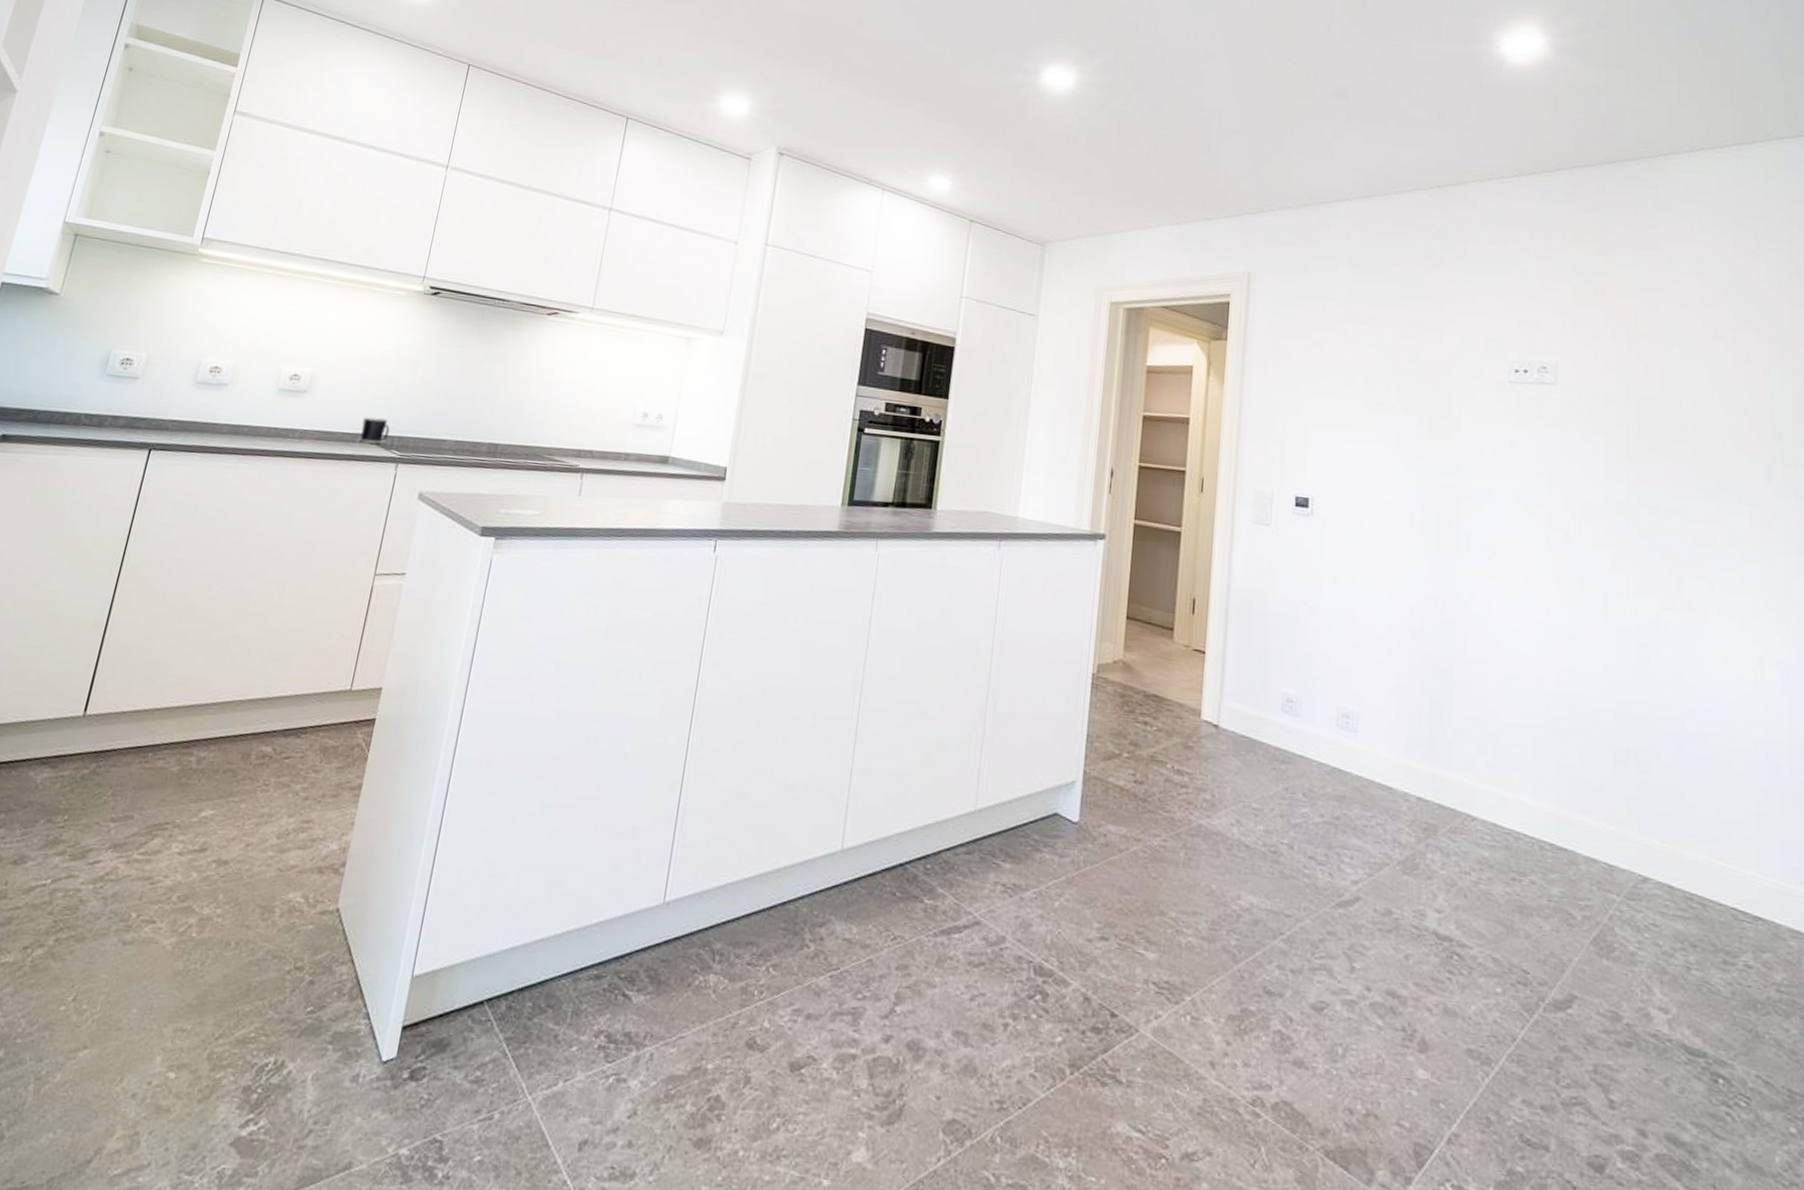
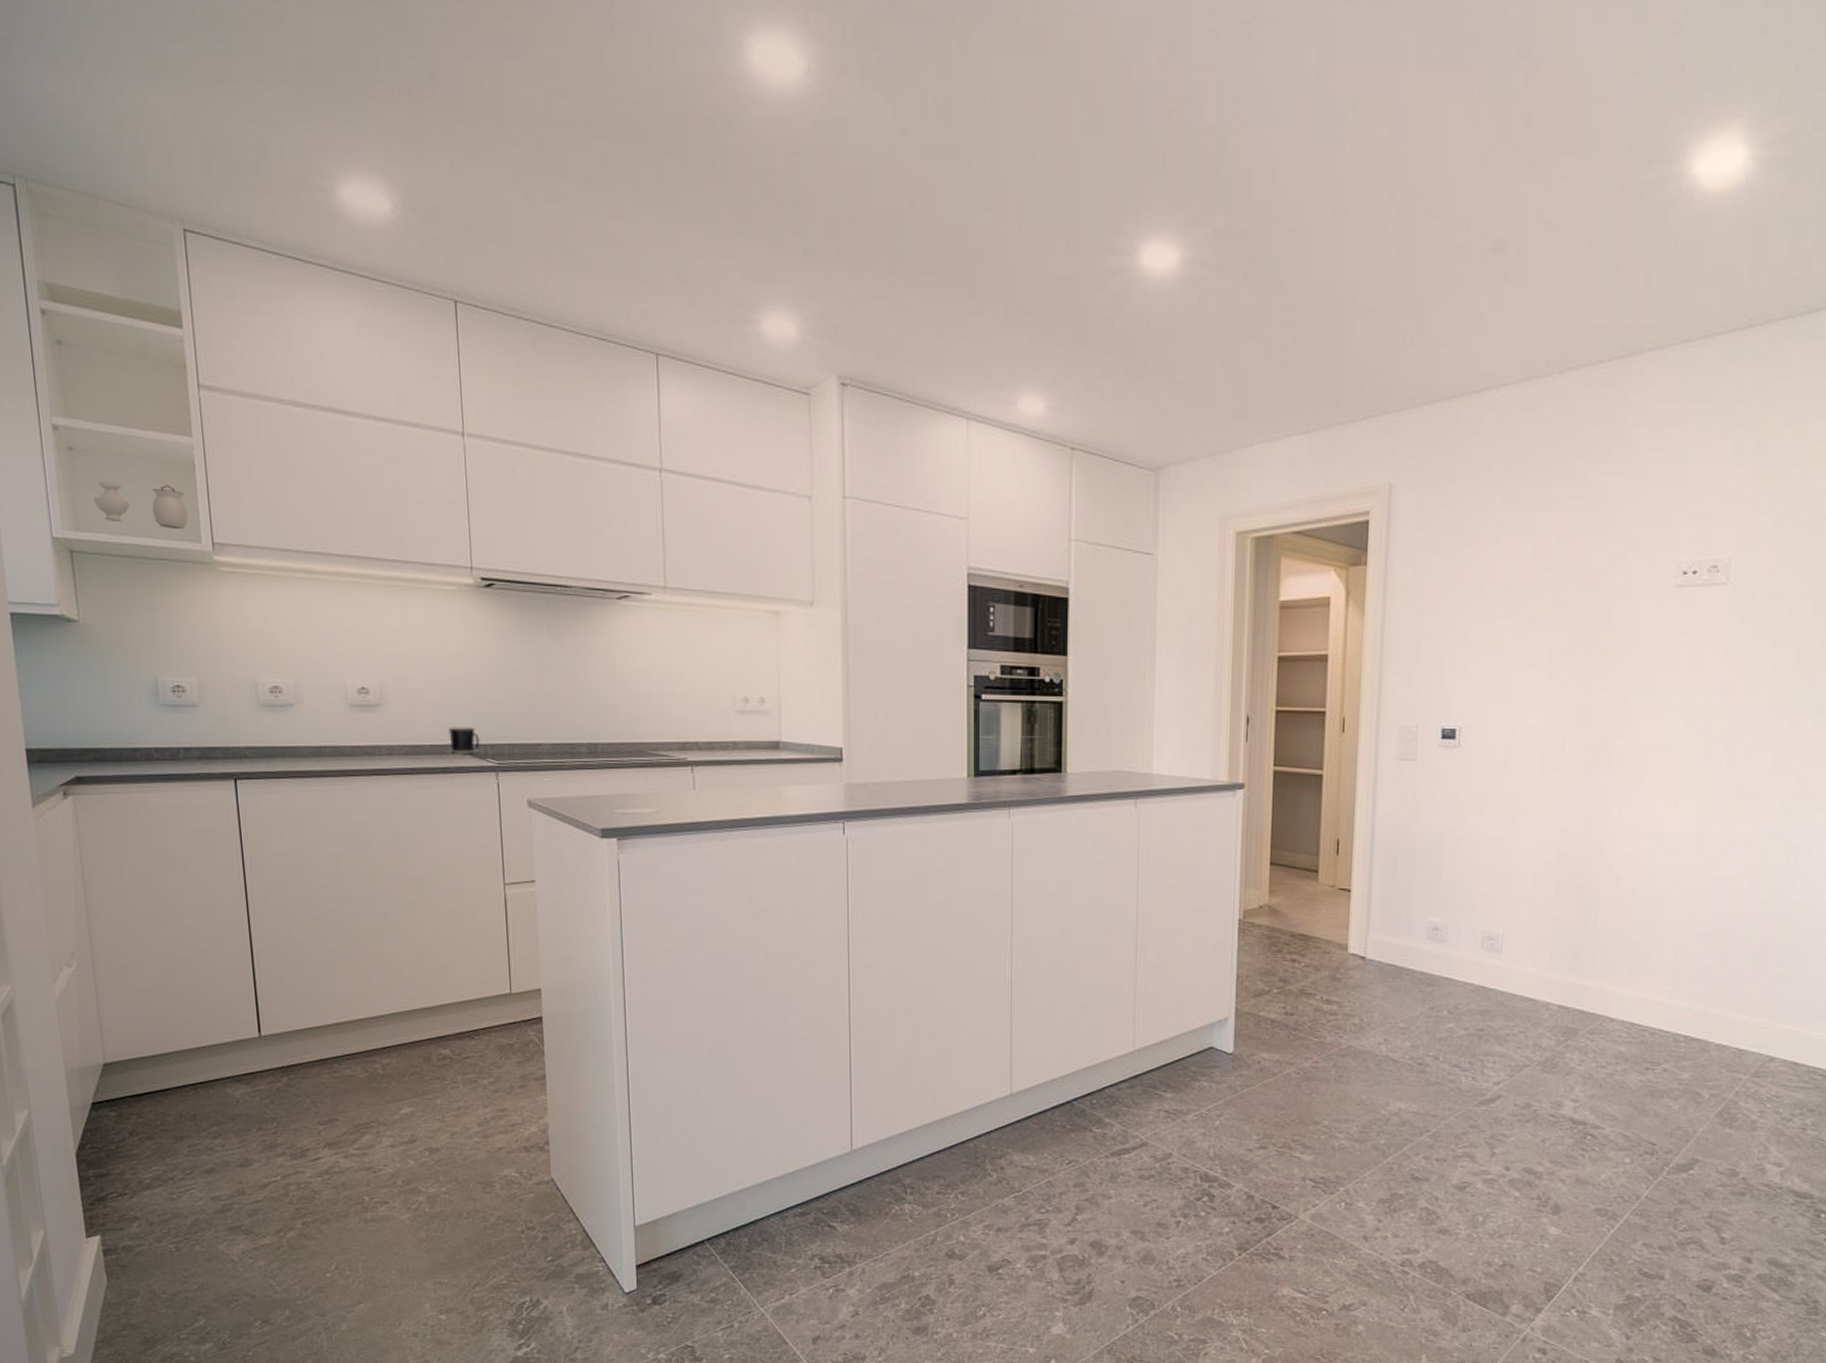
jar: none [112,179,192,225] -> present [94,481,188,530]

